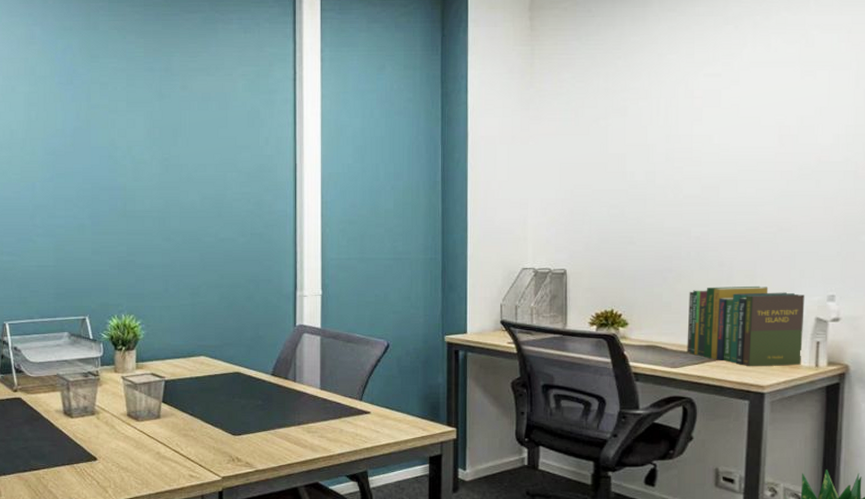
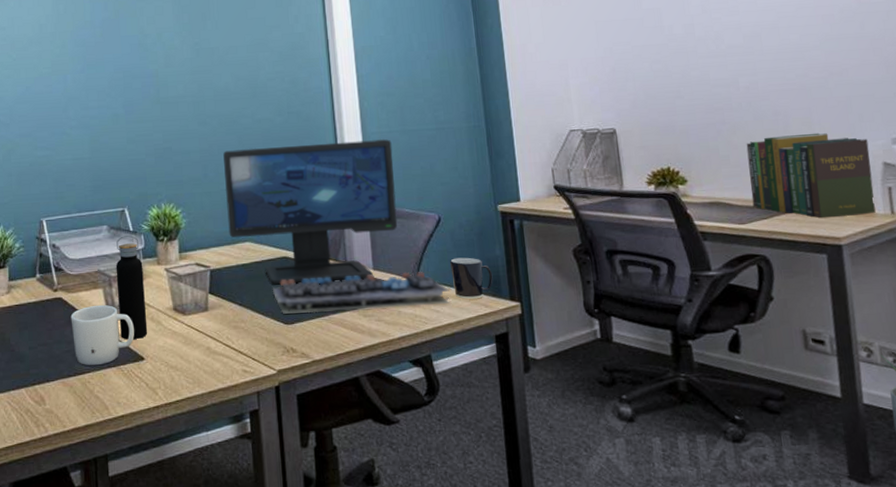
mug: none [28,406,89,463] -> present [70,304,134,366]
water bottle: none [74,343,102,440] -> present [115,235,148,339]
computer monitor: none [185,266,349,398] -> present [223,139,398,285]
computer keyboard: none [222,393,391,427] -> present [272,271,451,314]
mug: none [393,383,433,423] -> present [449,257,493,300]

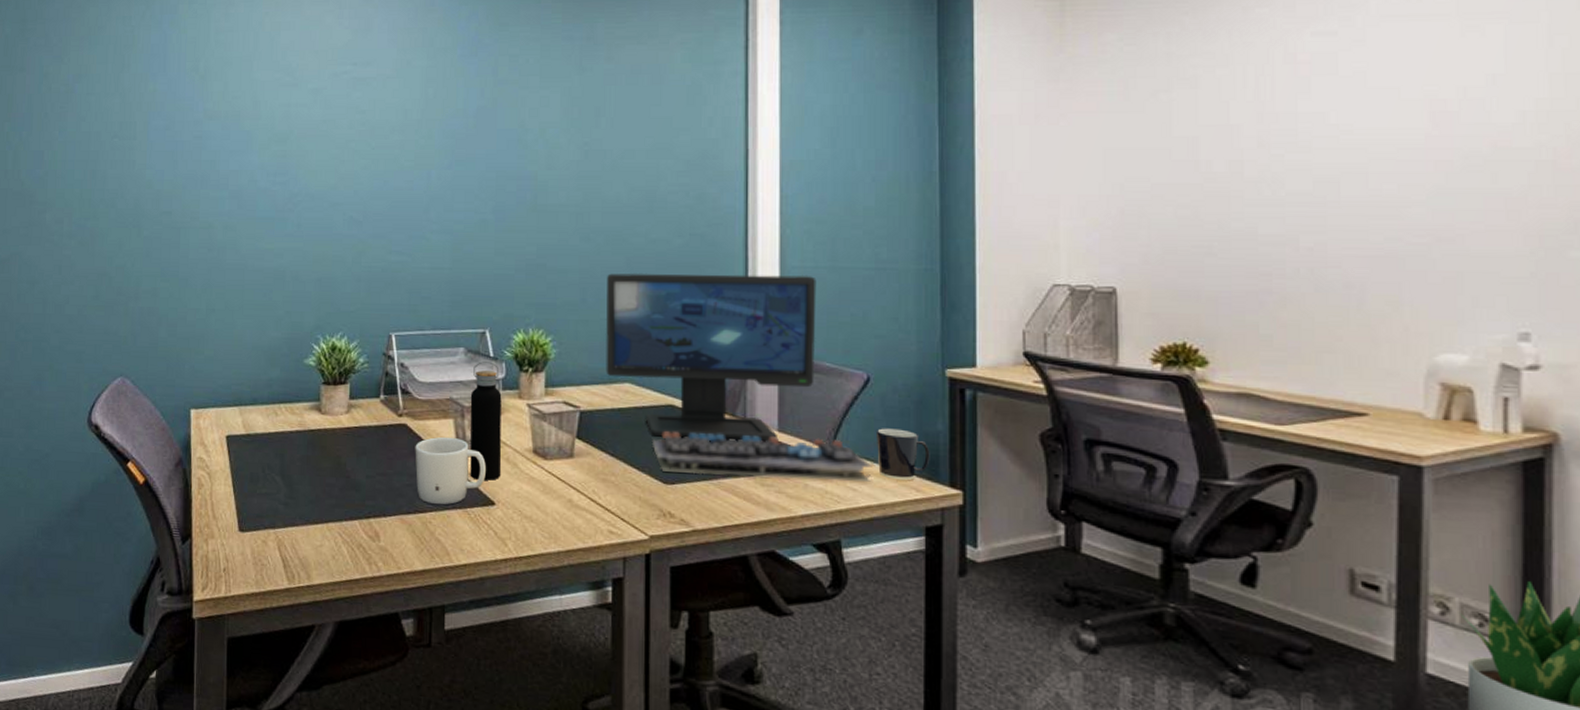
books: present [746,132,876,218] -> none [1298,316,1482,430]

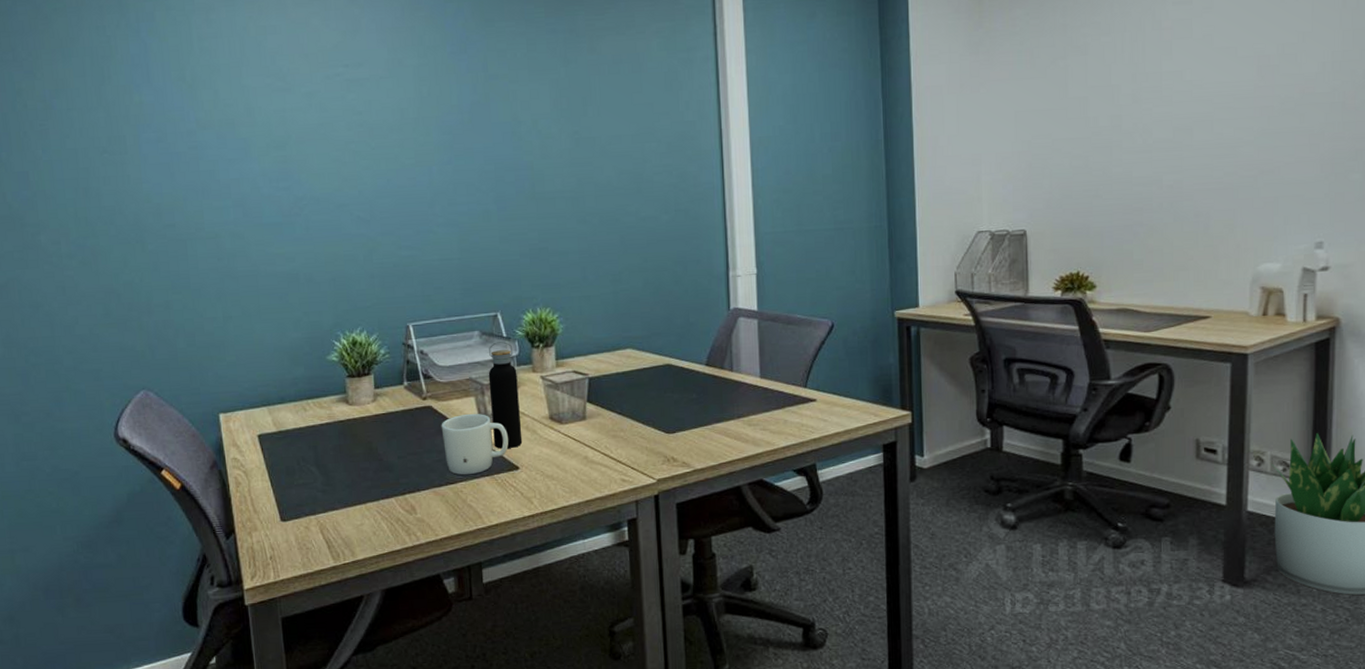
computer monitor: present [606,273,817,441] -> none [604,240,788,393]
computer keyboard: present [651,431,872,482] -> none [653,380,839,423]
mug: present [875,428,930,481] -> none [840,365,885,409]

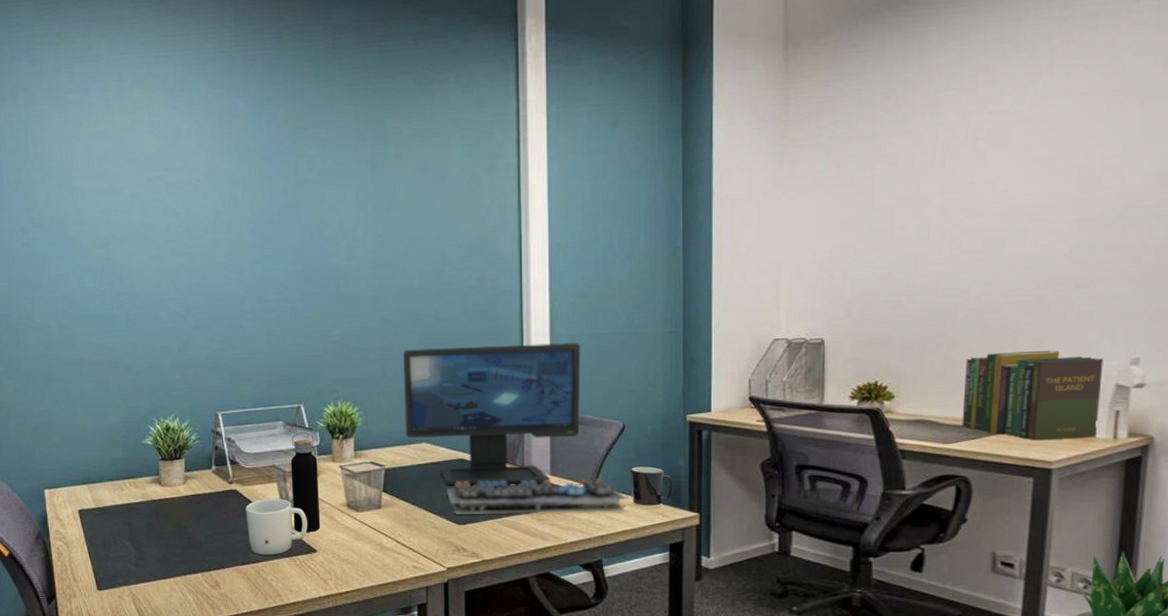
computer monitor: none [604,240,788,393] -> present [403,343,581,486]
computer keyboard: none [653,380,839,423] -> present [446,478,627,515]
mug: none [840,365,885,409] -> present [630,466,674,508]
books: none [1161,236,1290,326] -> present [962,350,1104,441]

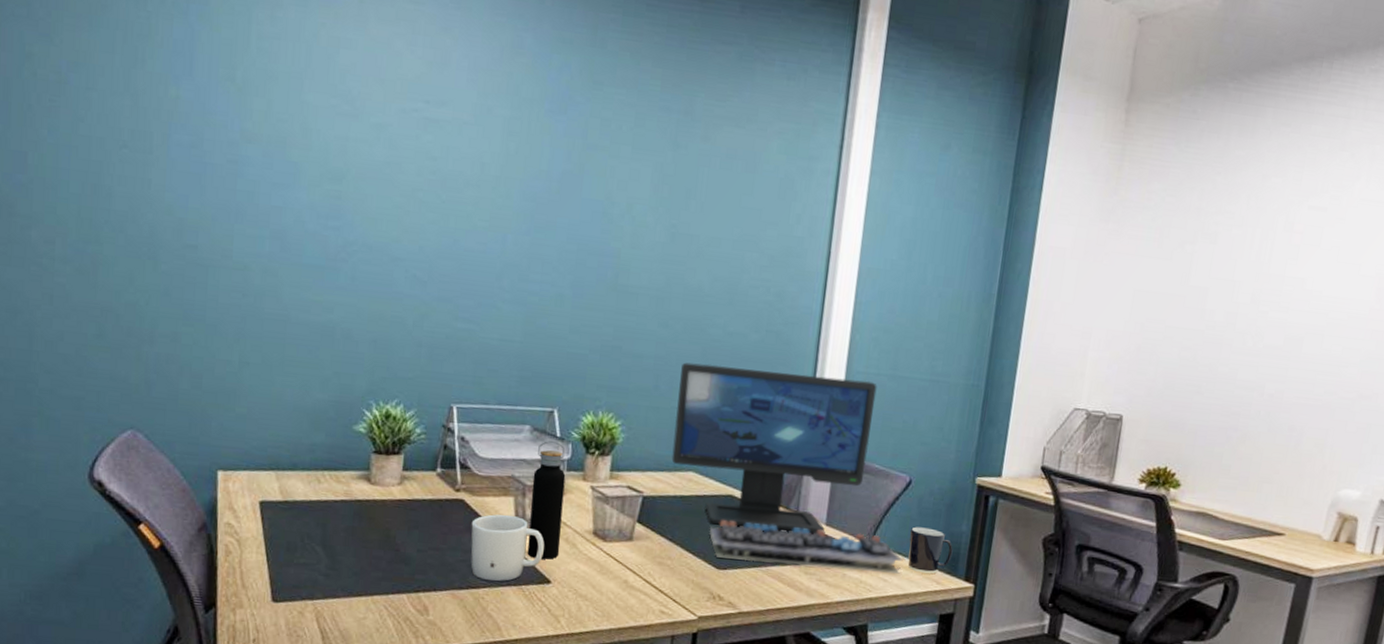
books: present [962,350,1104,441] -> none [1238,452,1373,551]

